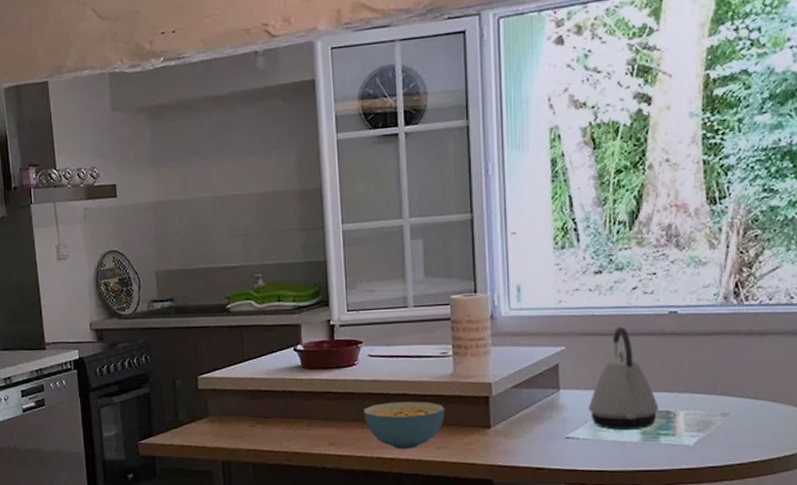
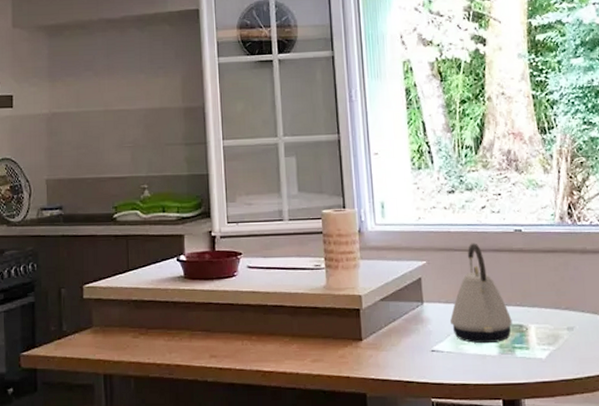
cereal bowl: present [363,401,445,449] -> none [243,313,320,362]

